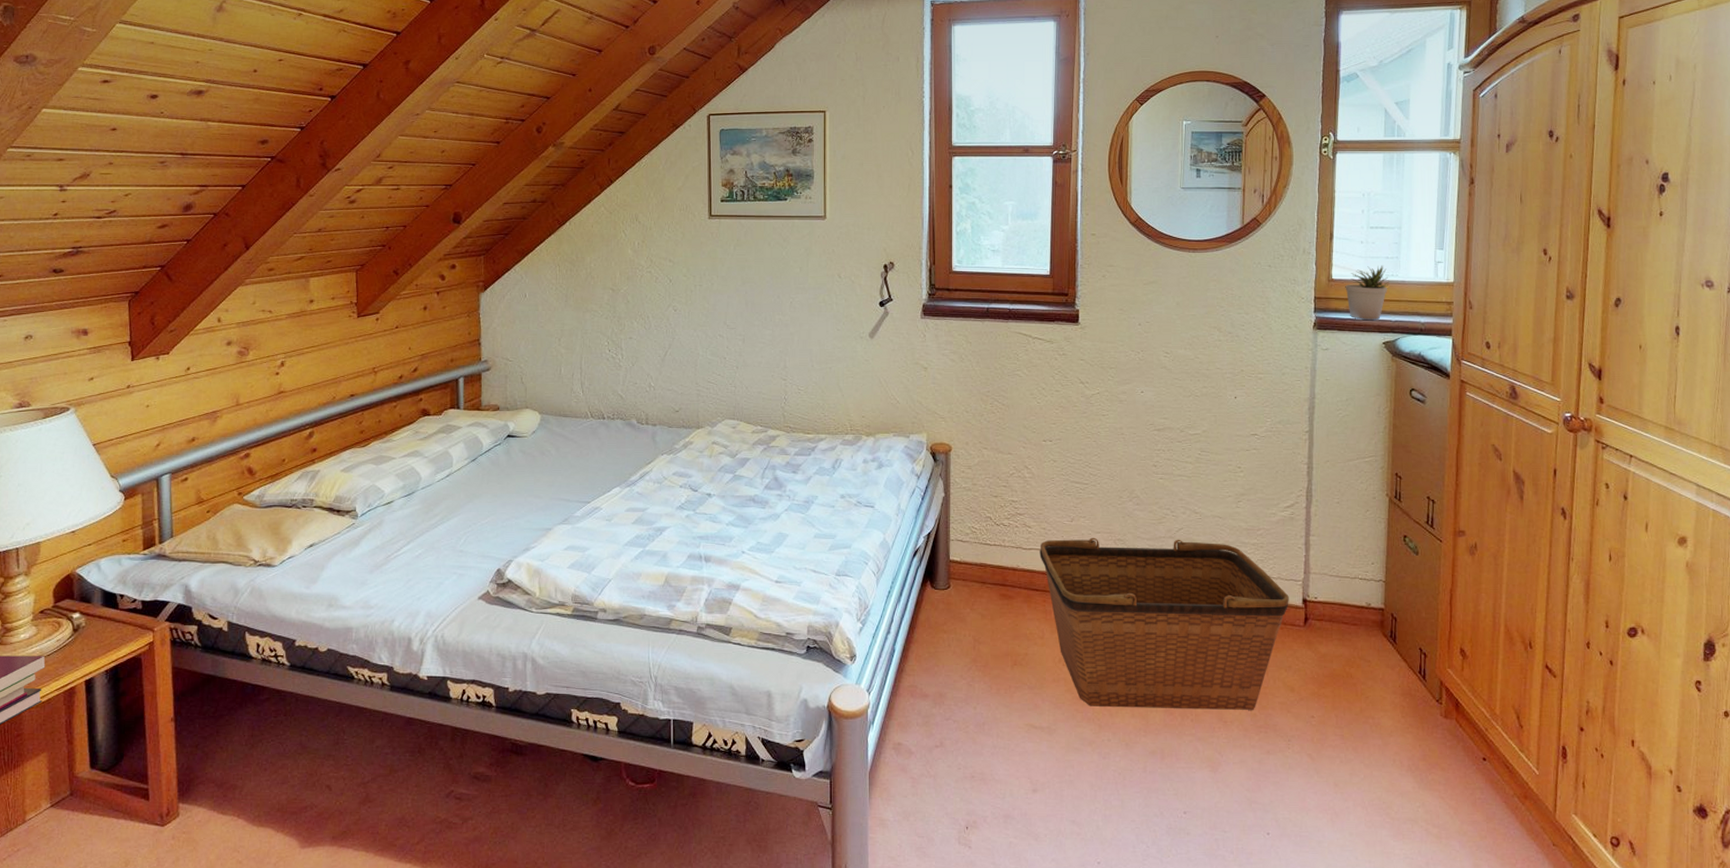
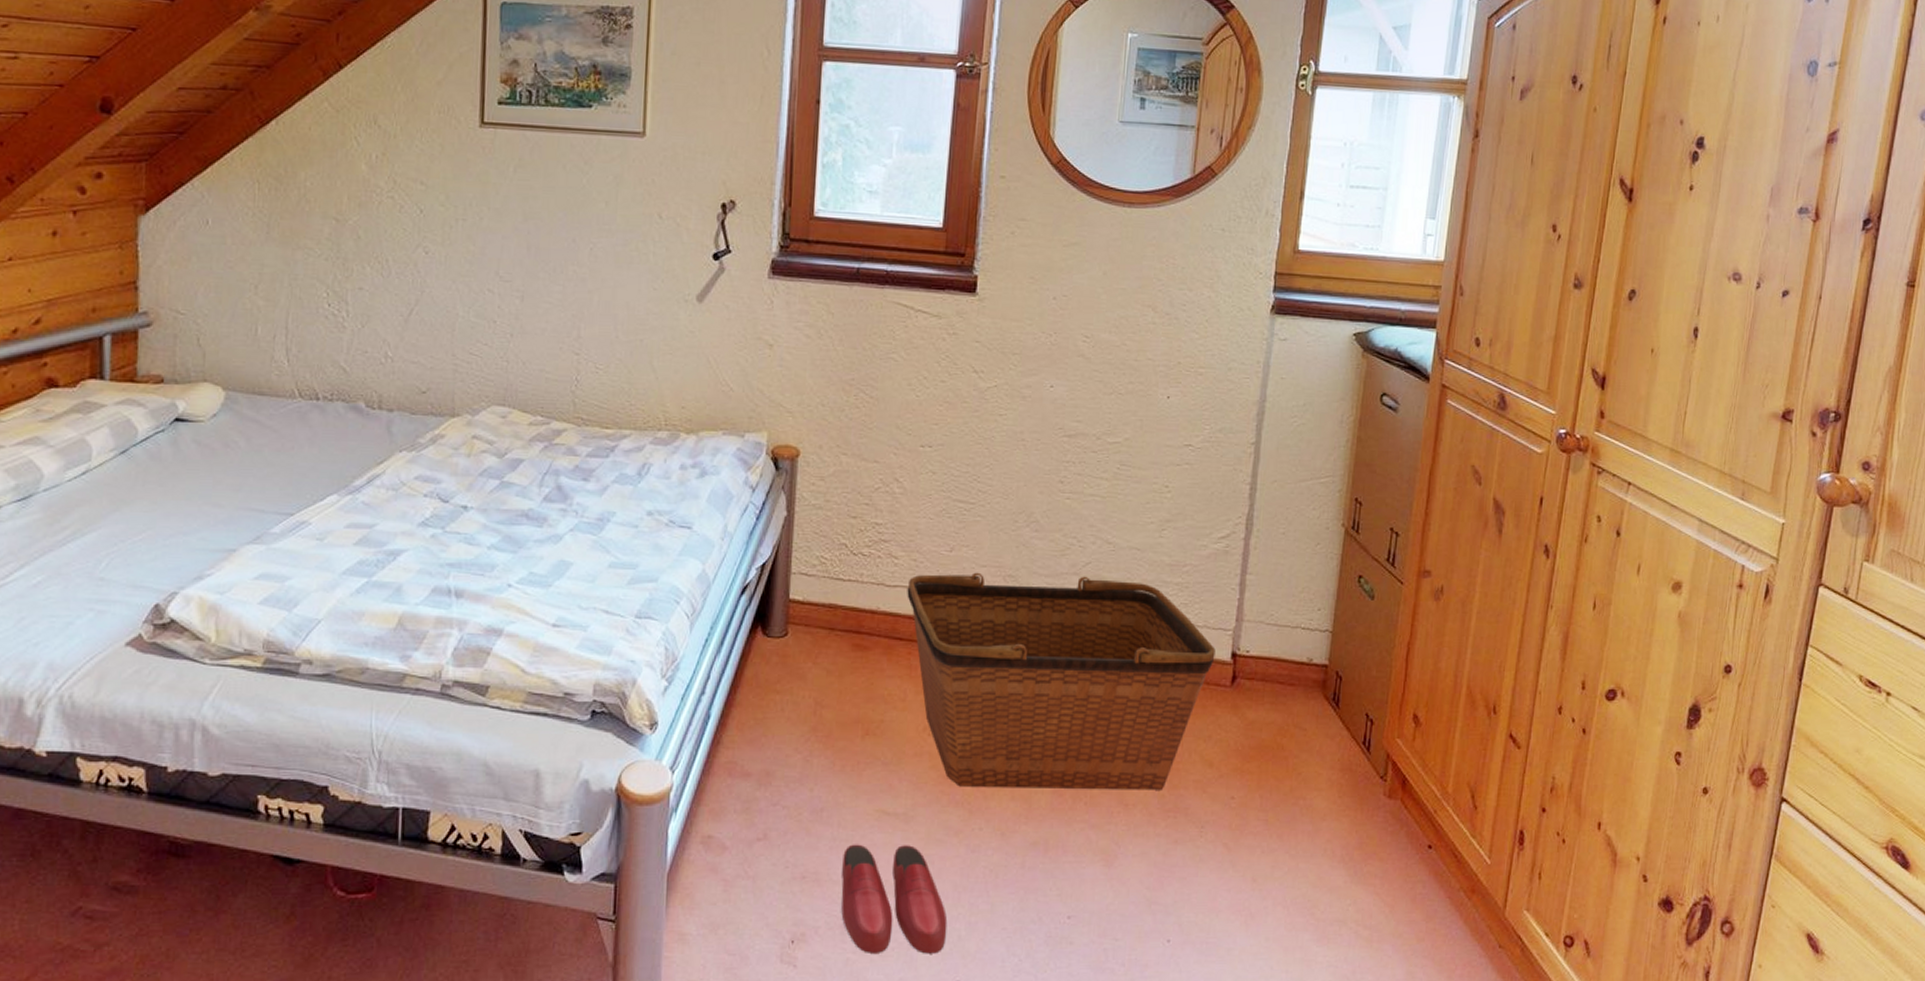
slippers: none [1002,751,1088,840] -> present [841,844,948,954]
potted plant: present [1345,265,1389,321] -> none [1313,235,1367,306]

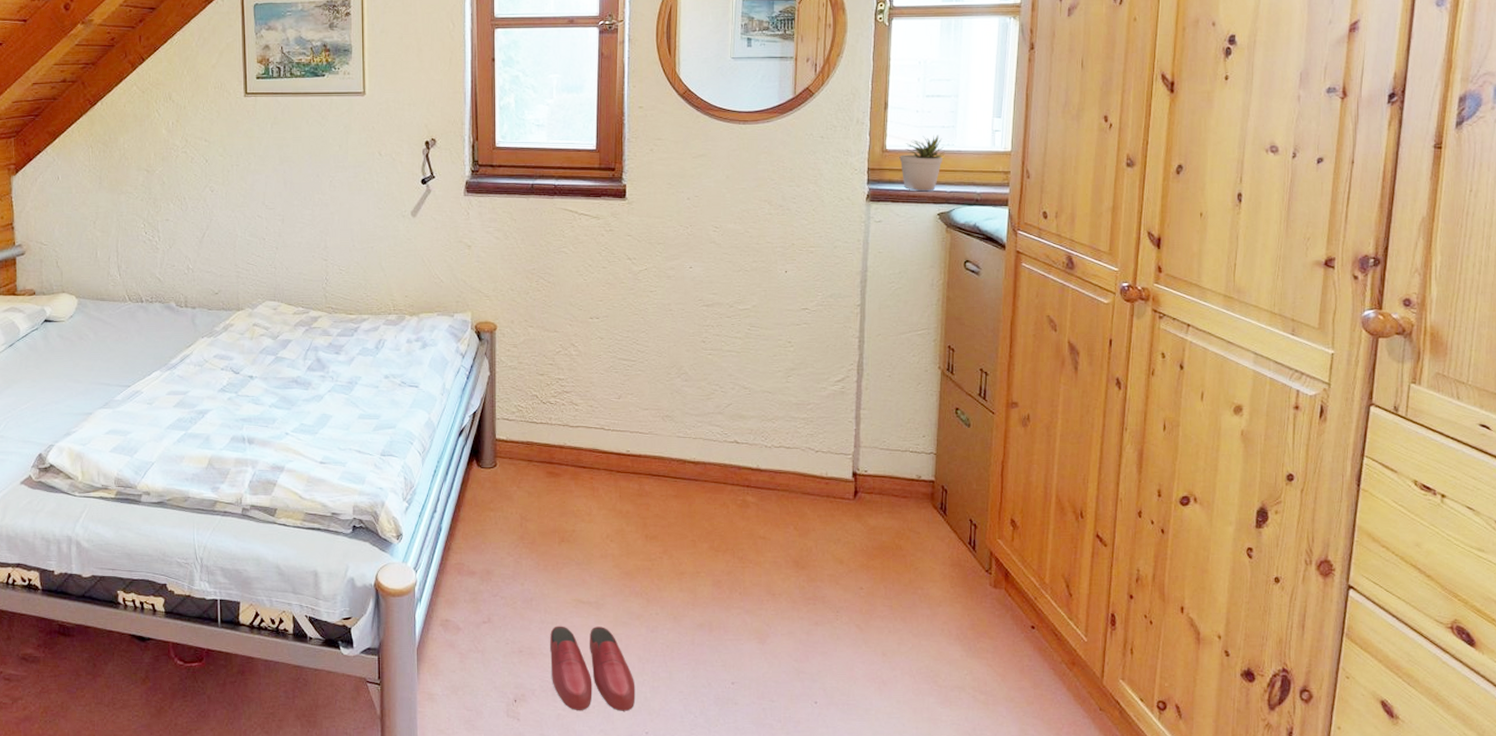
bicycle basket: present [907,572,1216,790] -> none [587,414,839,583]
potted plant: none [1313,235,1367,306] -> present [899,134,945,192]

